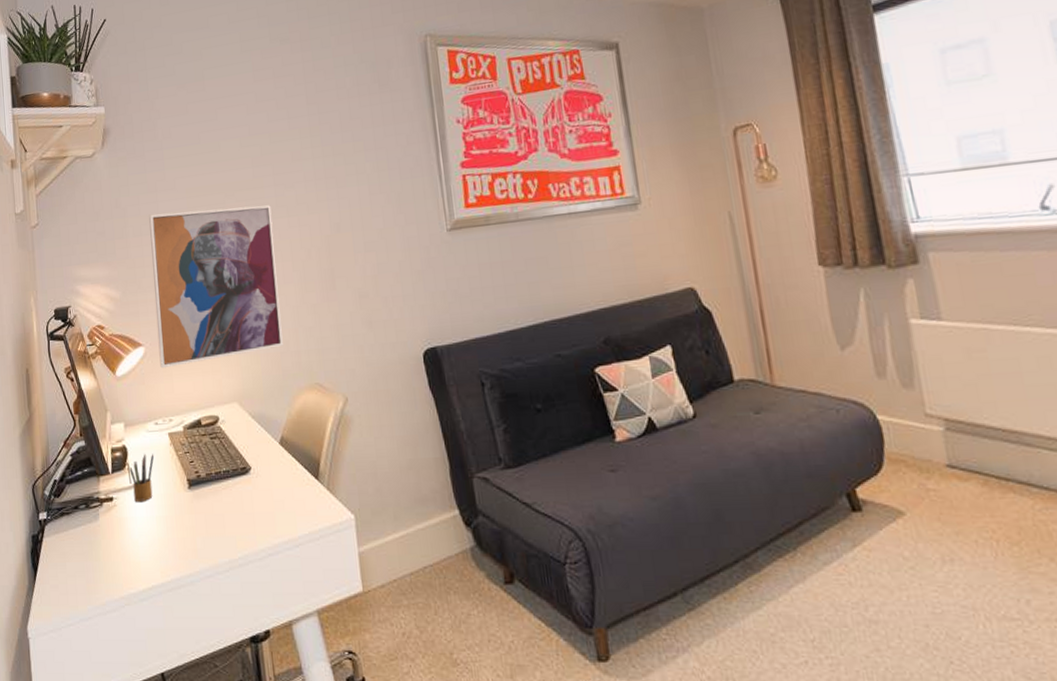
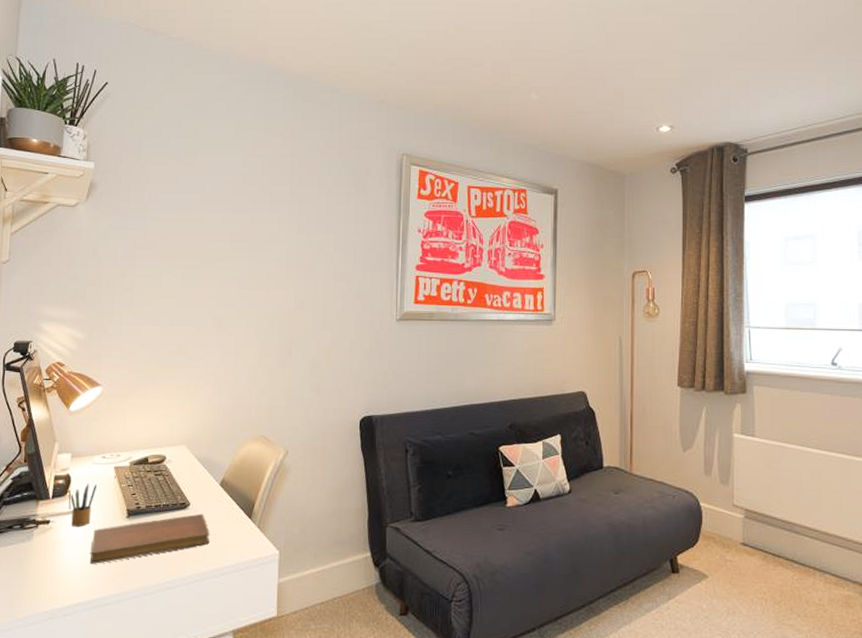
wall art: present [149,205,283,369] -> none [115,268,243,409]
notebook: none [156,477,279,542] -> present [89,513,210,564]

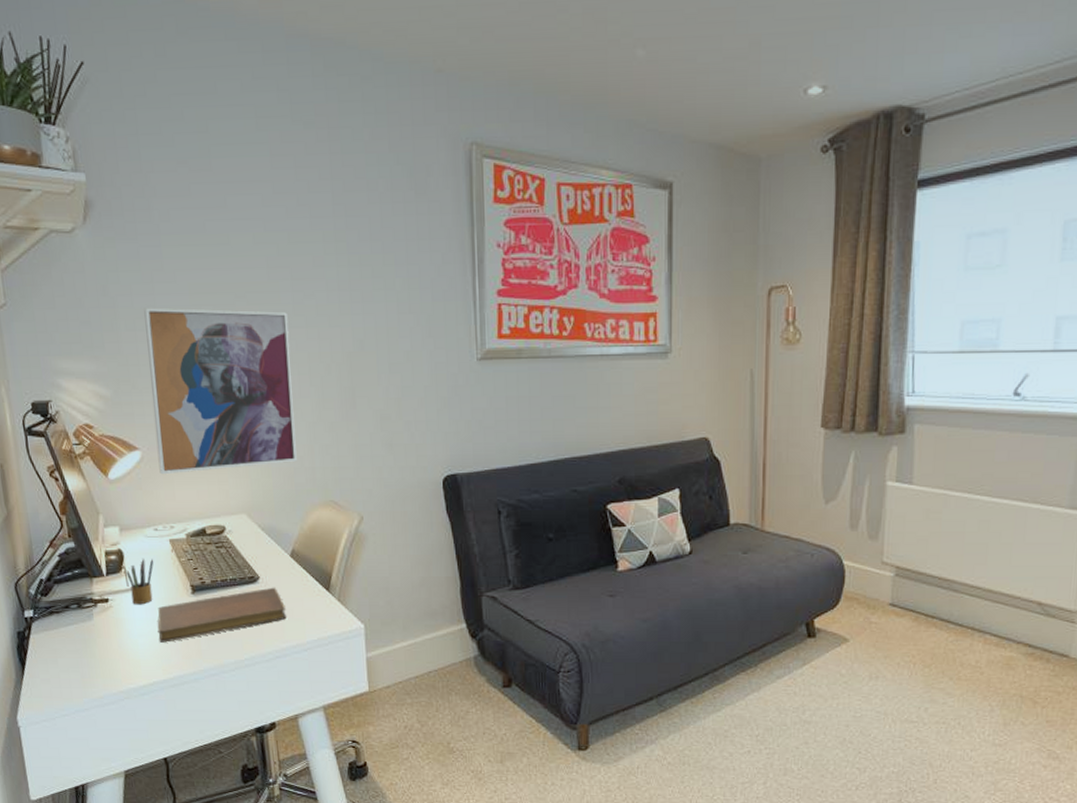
wall art: none [115,268,243,409] -> present [144,308,297,475]

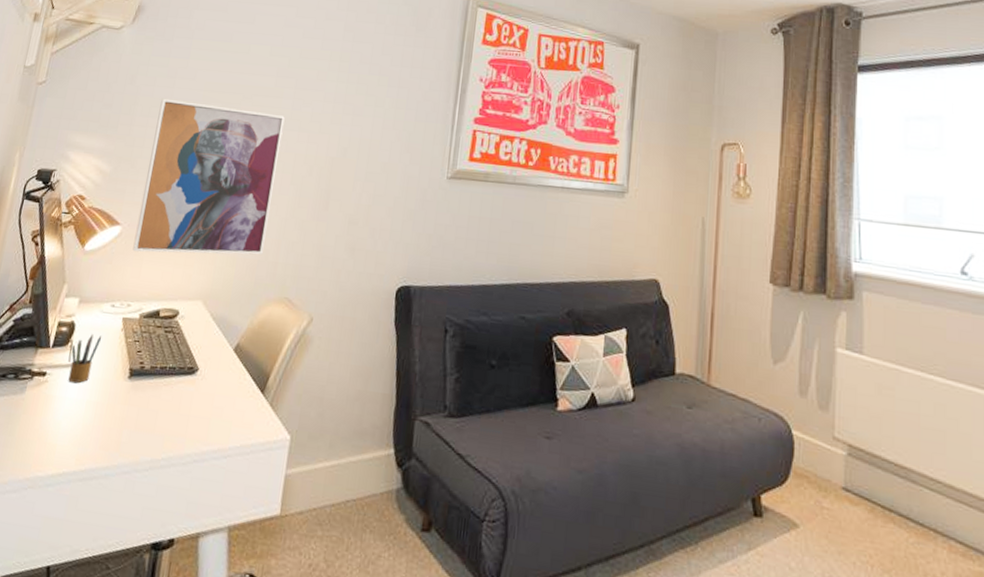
notebook: present [157,587,287,643] -> none [82,381,217,429]

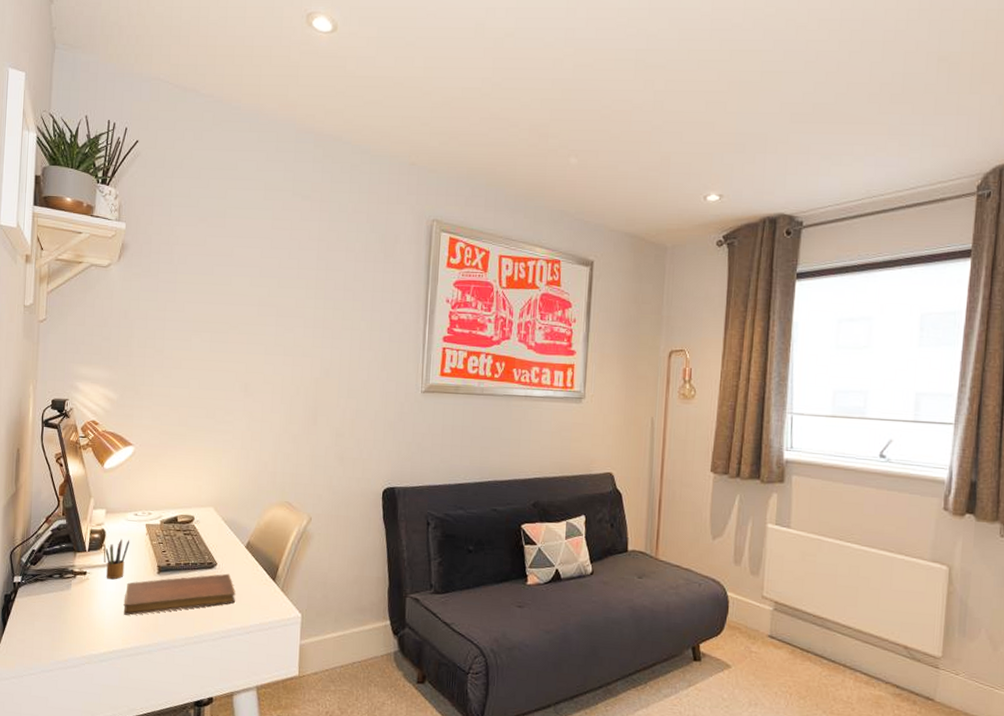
notebook: none [82,381,217,429] -> present [123,573,236,615]
wall art: present [132,98,285,255] -> none [147,330,270,469]

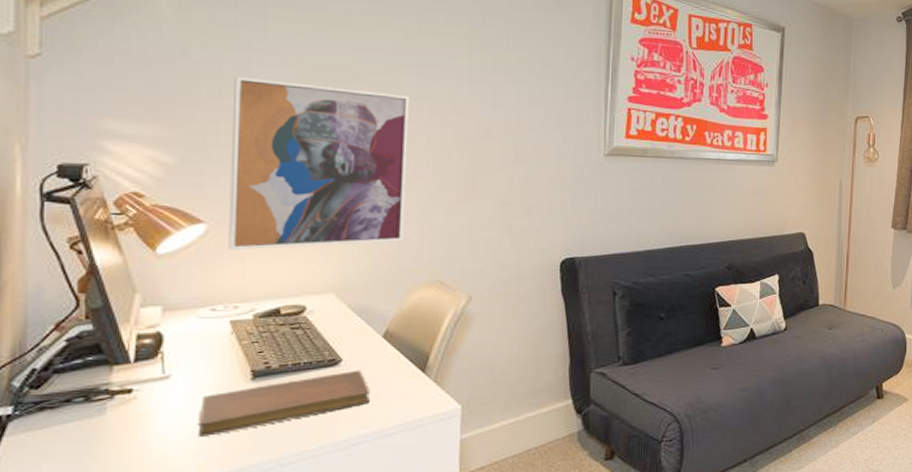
pencil box: present [105,538,130,580] -> none [164,341,205,395]
wall art: none [147,330,270,469] -> present [228,76,409,251]

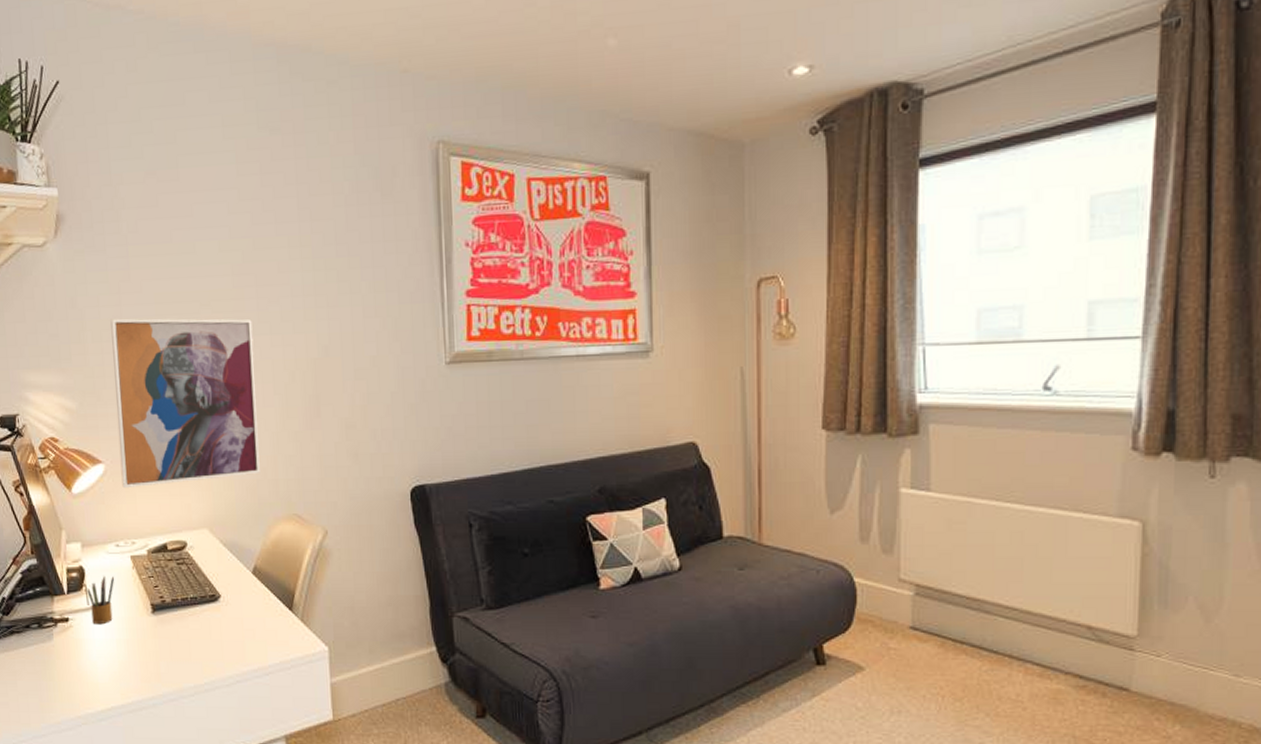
pencil box: none [164,341,205,395] -> present [87,575,115,625]
notebook: present [198,370,371,437] -> none [117,606,249,665]

